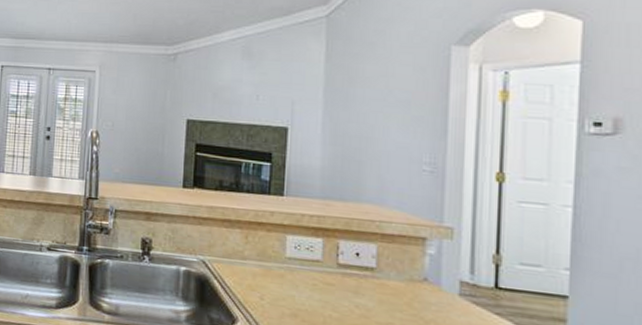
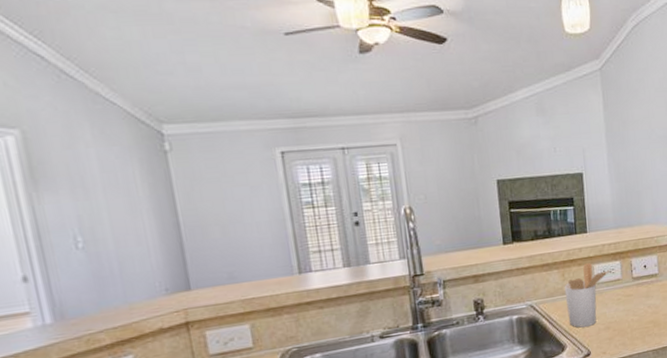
utensil holder: none [245,230,309,306] -> present [564,262,611,328]

